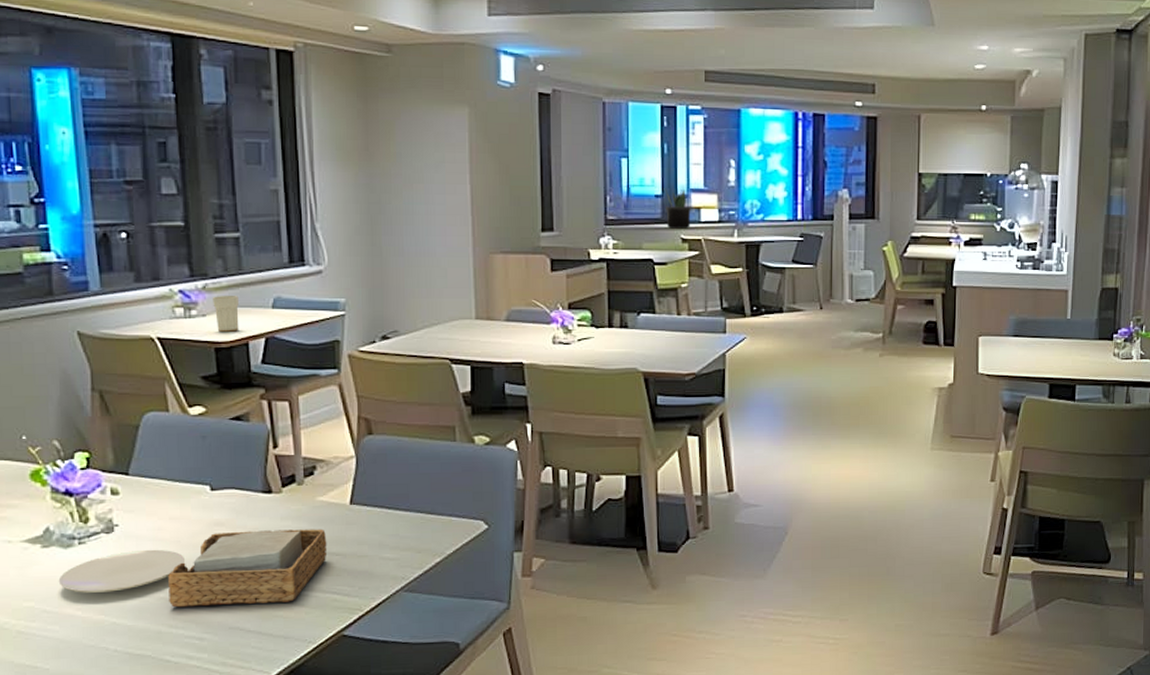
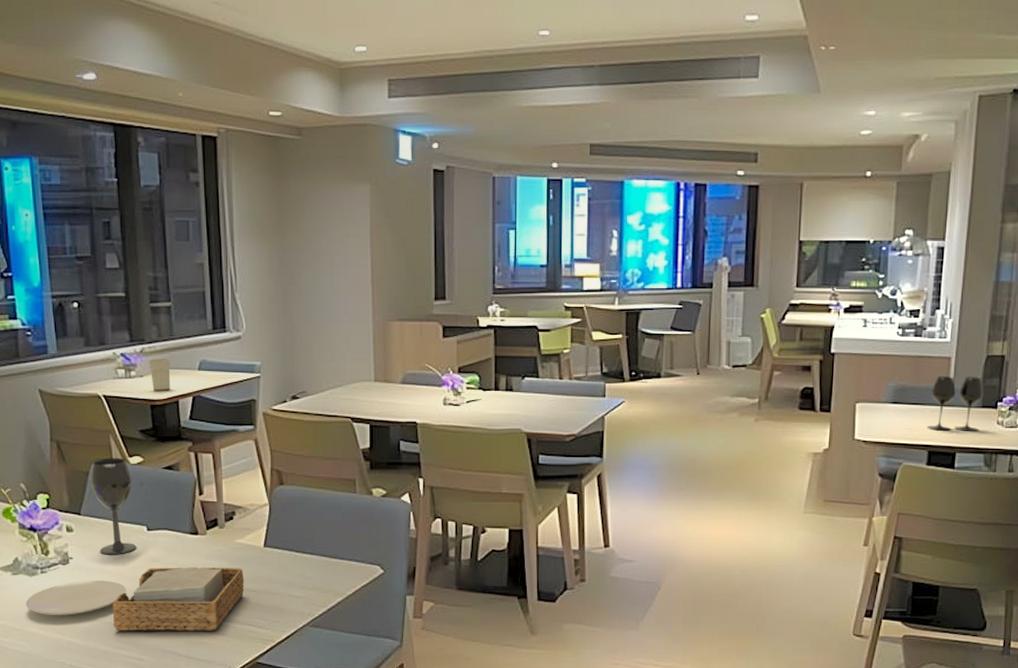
wine glass: none [141,408,198,520] -> present [90,458,137,555]
planter: present [665,188,691,229] -> none [549,258,574,297]
wine glass: none [1047,309,1100,363] -> present [926,376,984,431]

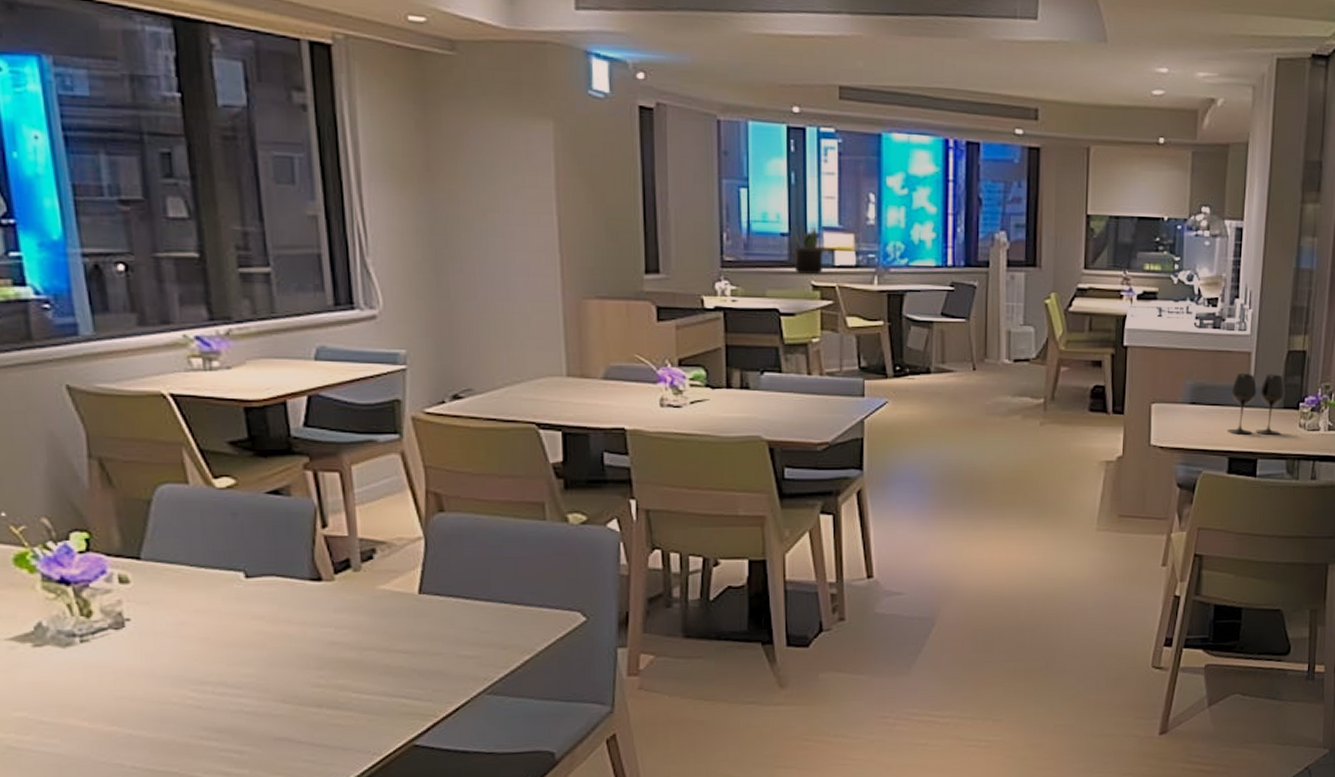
plate: present [25,580,126,615] -> none [56,647,216,700]
wine glass: present [90,458,137,555] -> none [154,480,230,613]
napkin holder: present [113,567,245,632] -> none [196,622,393,716]
cup: present [149,359,171,392] -> none [239,344,274,389]
planter: none [549,258,574,297] -> present [792,225,823,274]

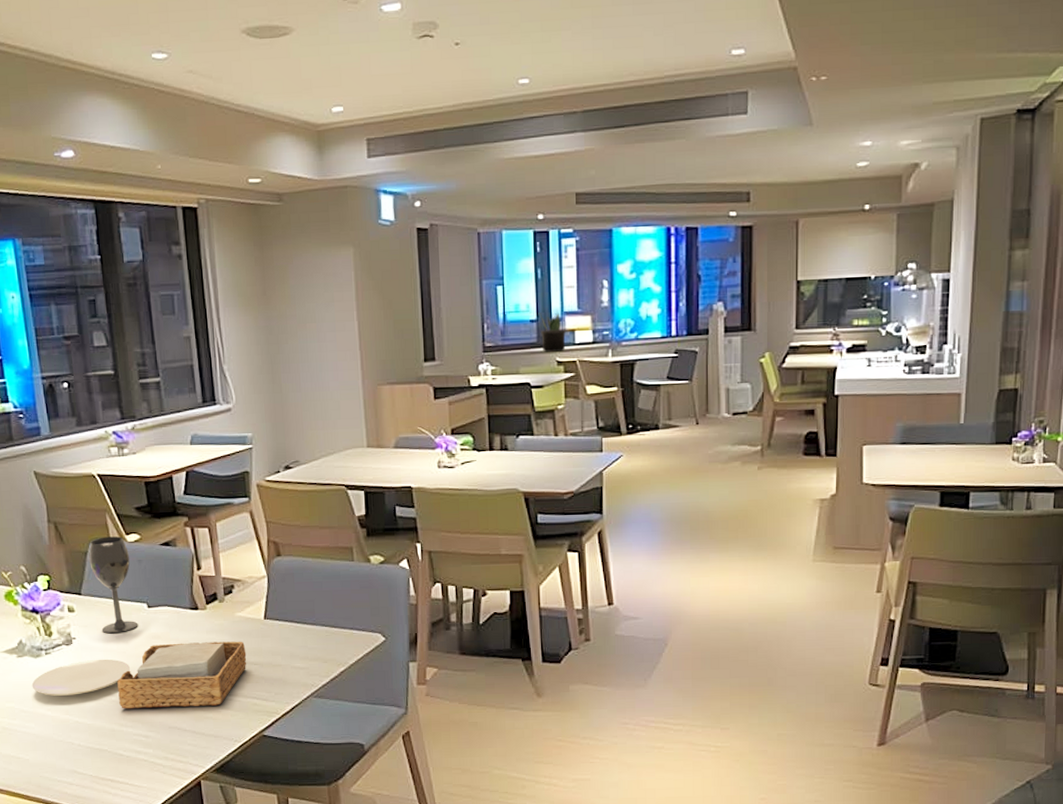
plate: none [56,647,216,700] -> present [31,659,130,696]
wine glass: none [154,480,230,613] -> present [89,536,138,634]
napkin holder: none [196,622,393,716] -> present [117,641,247,709]
wine glass: present [1226,374,1286,435] -> none [938,412,997,470]

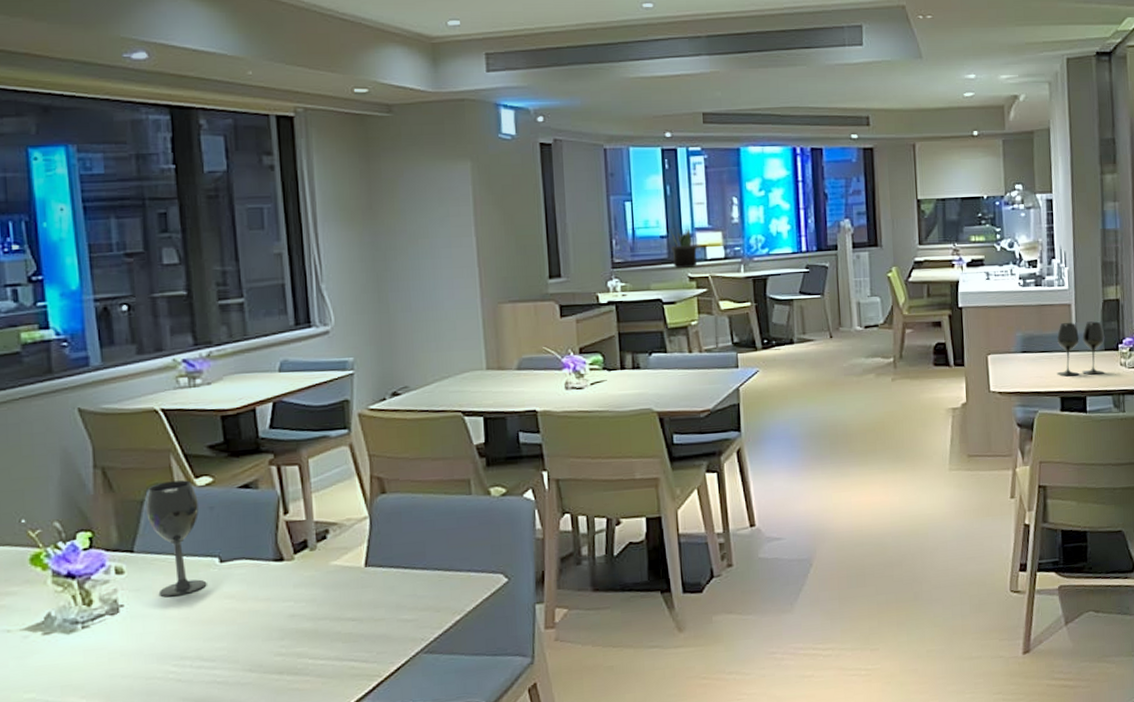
plate: present [31,659,130,696] -> none [61,627,194,680]
napkin holder: present [117,641,247,709] -> none [177,594,343,688]
wine glass: none [938,412,997,470] -> present [1056,321,1105,377]

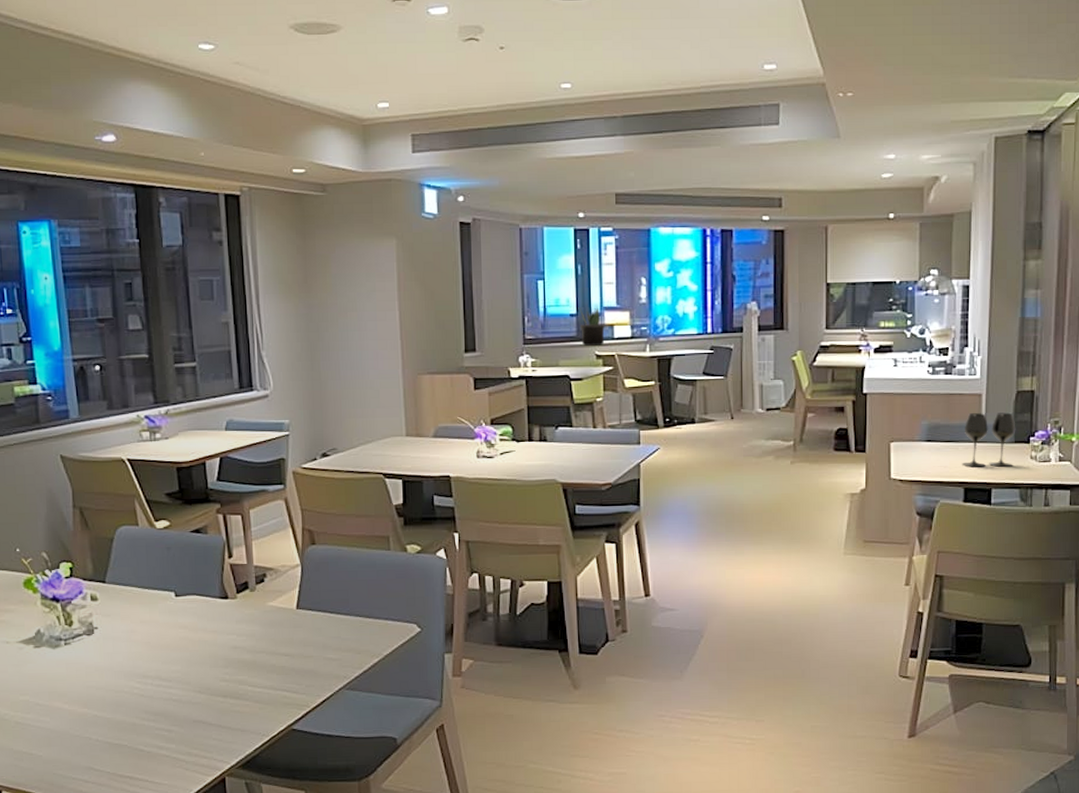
wine glass: present [146,480,207,597] -> none [115,523,165,623]

